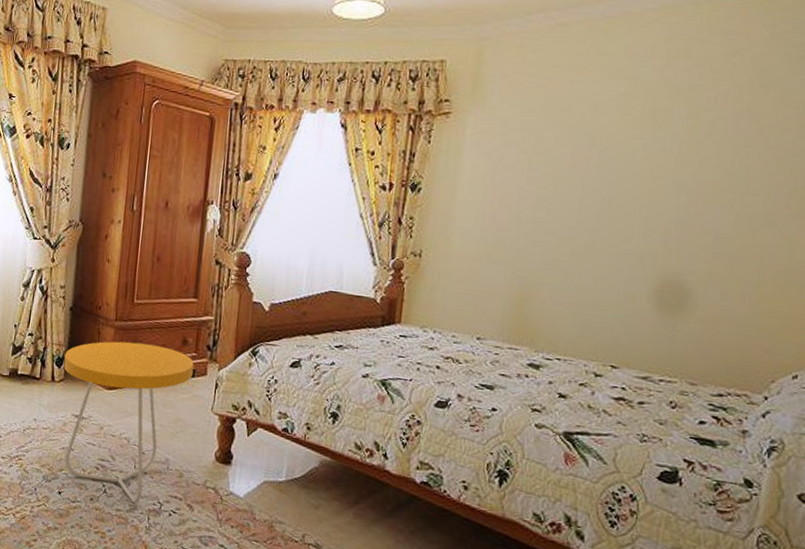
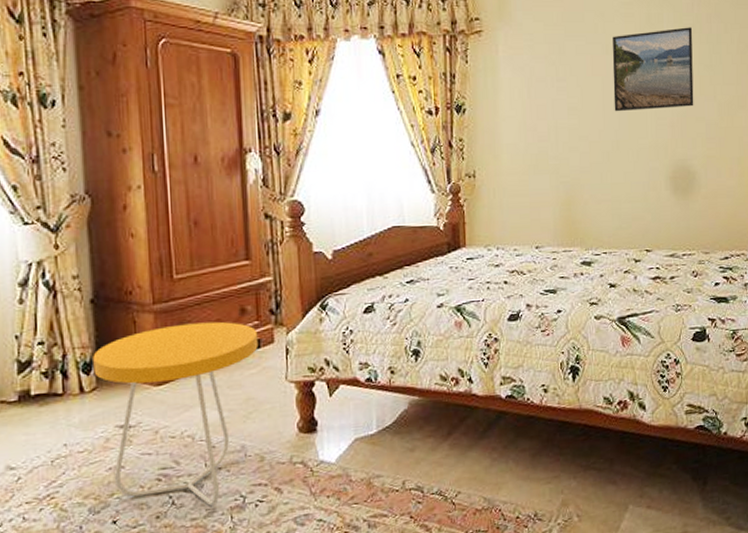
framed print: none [593,125,712,215] -> present [612,27,694,112]

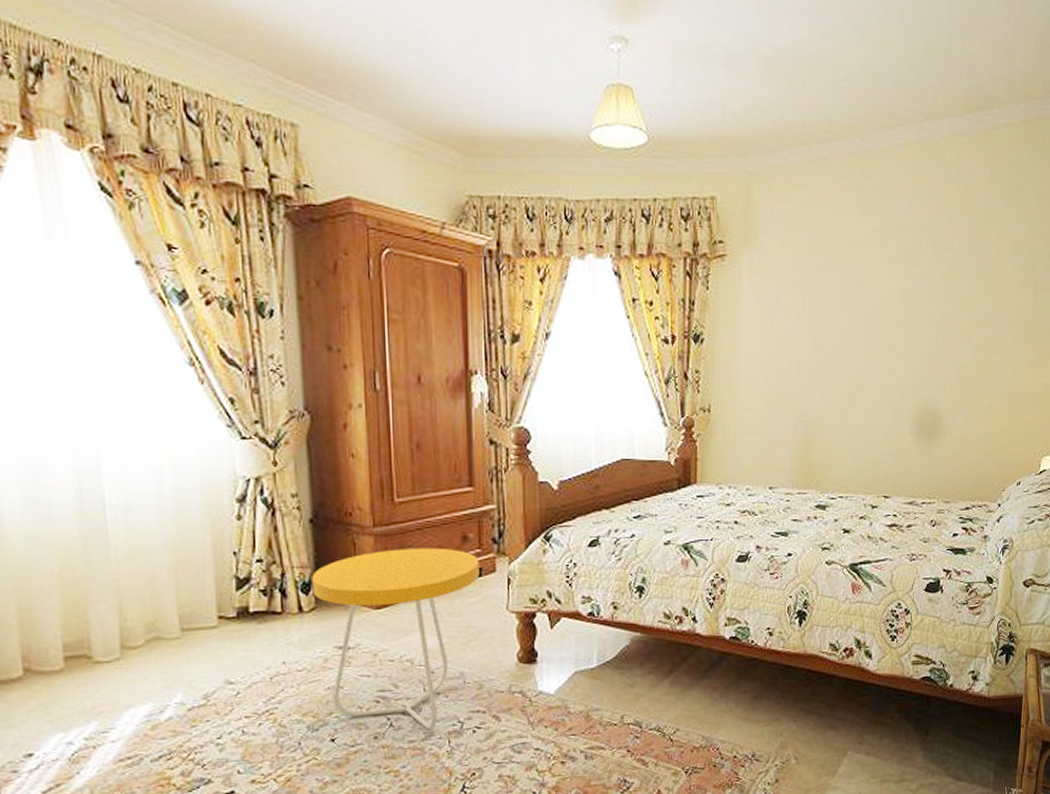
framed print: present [612,27,694,112] -> none [861,260,952,350]

